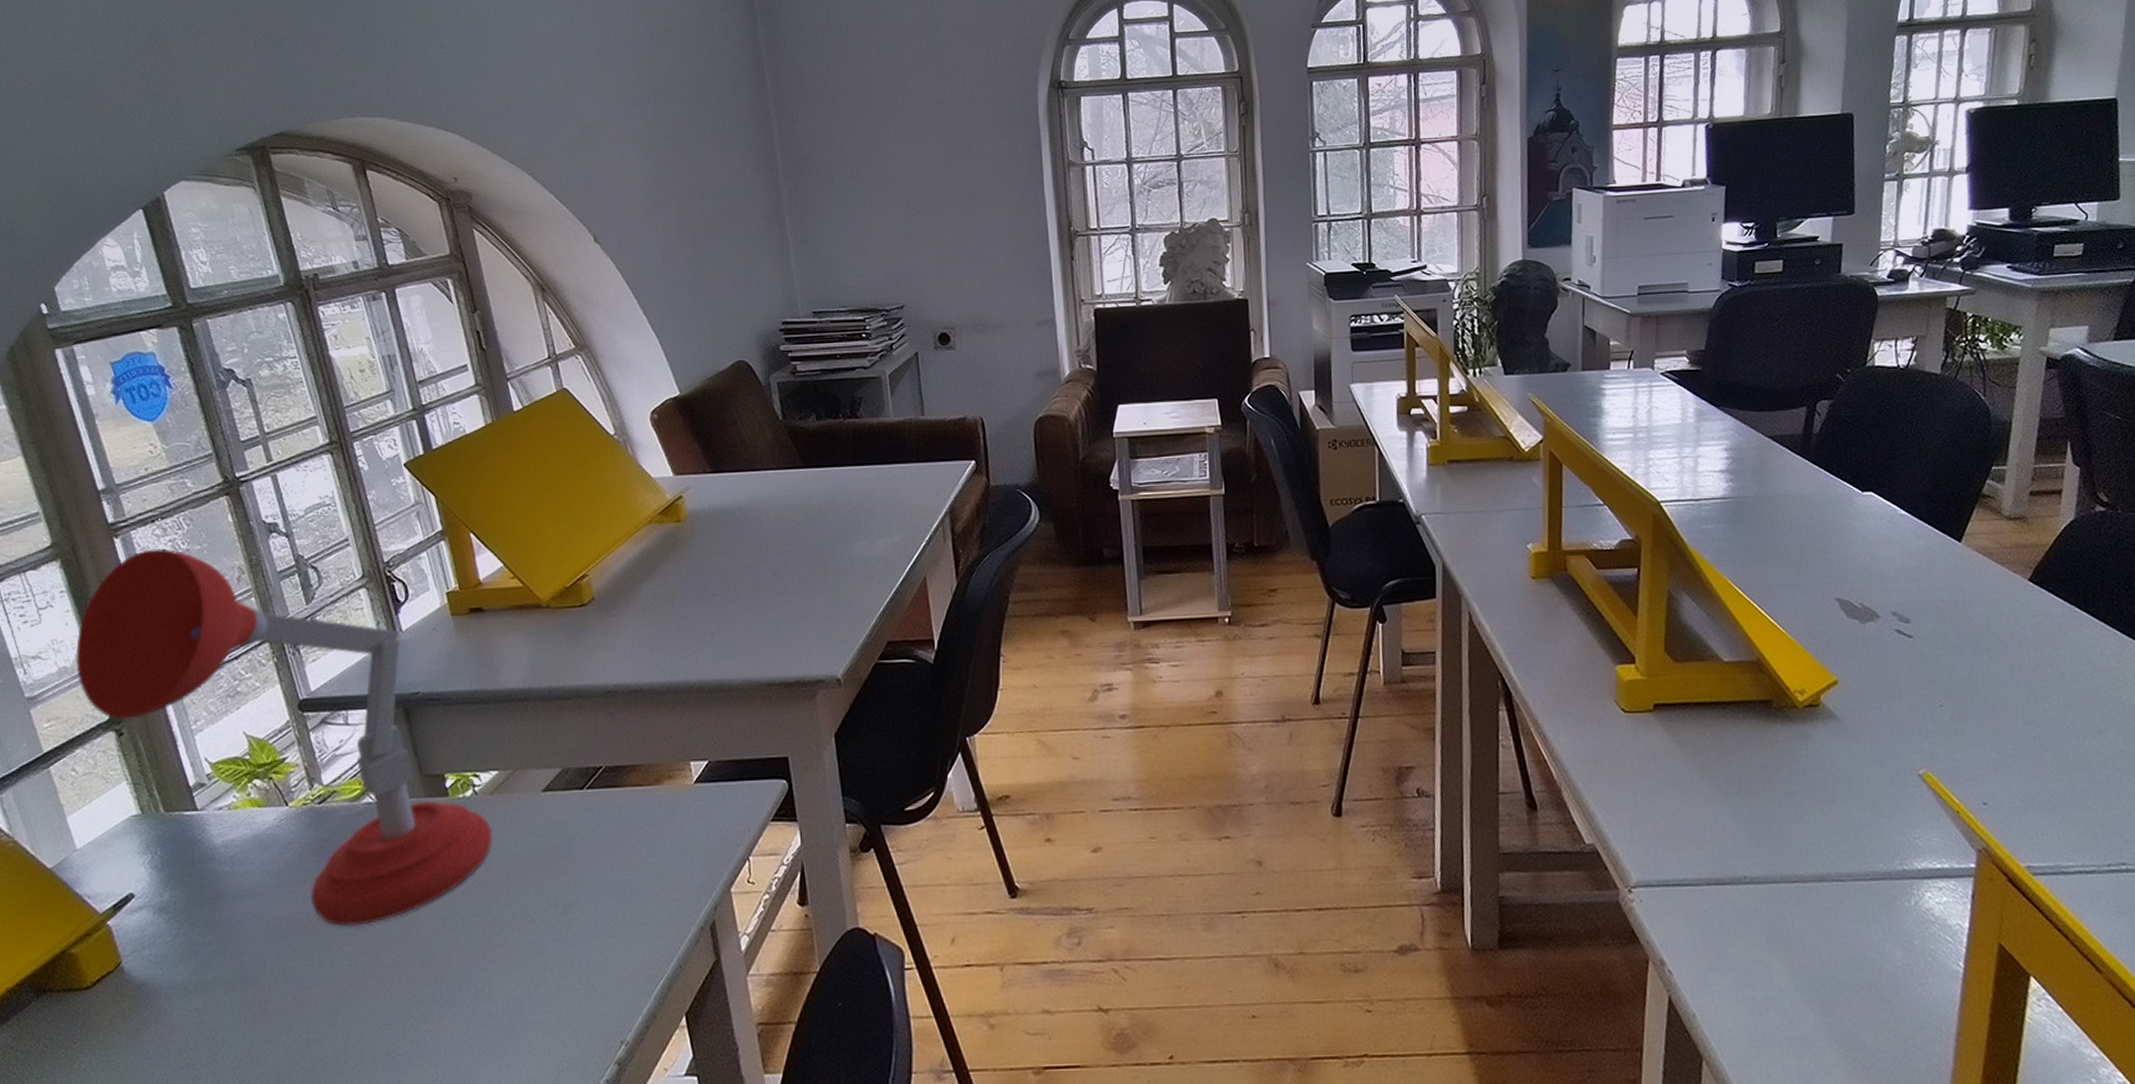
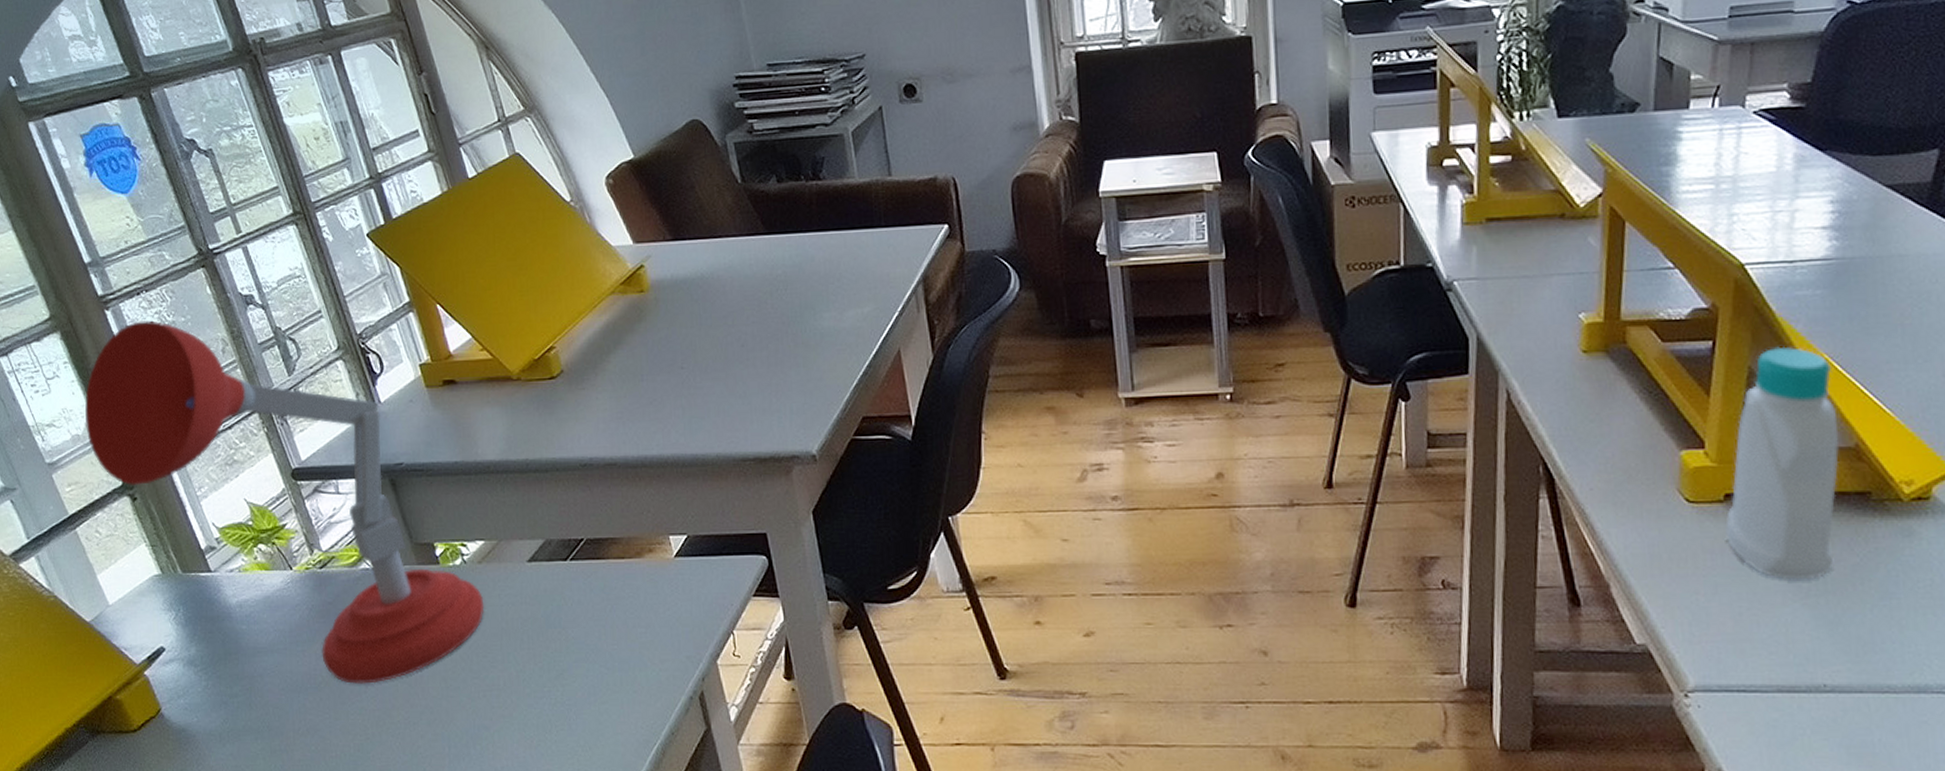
bottle: none [1656,573,1746,781] -> present [1725,346,1839,580]

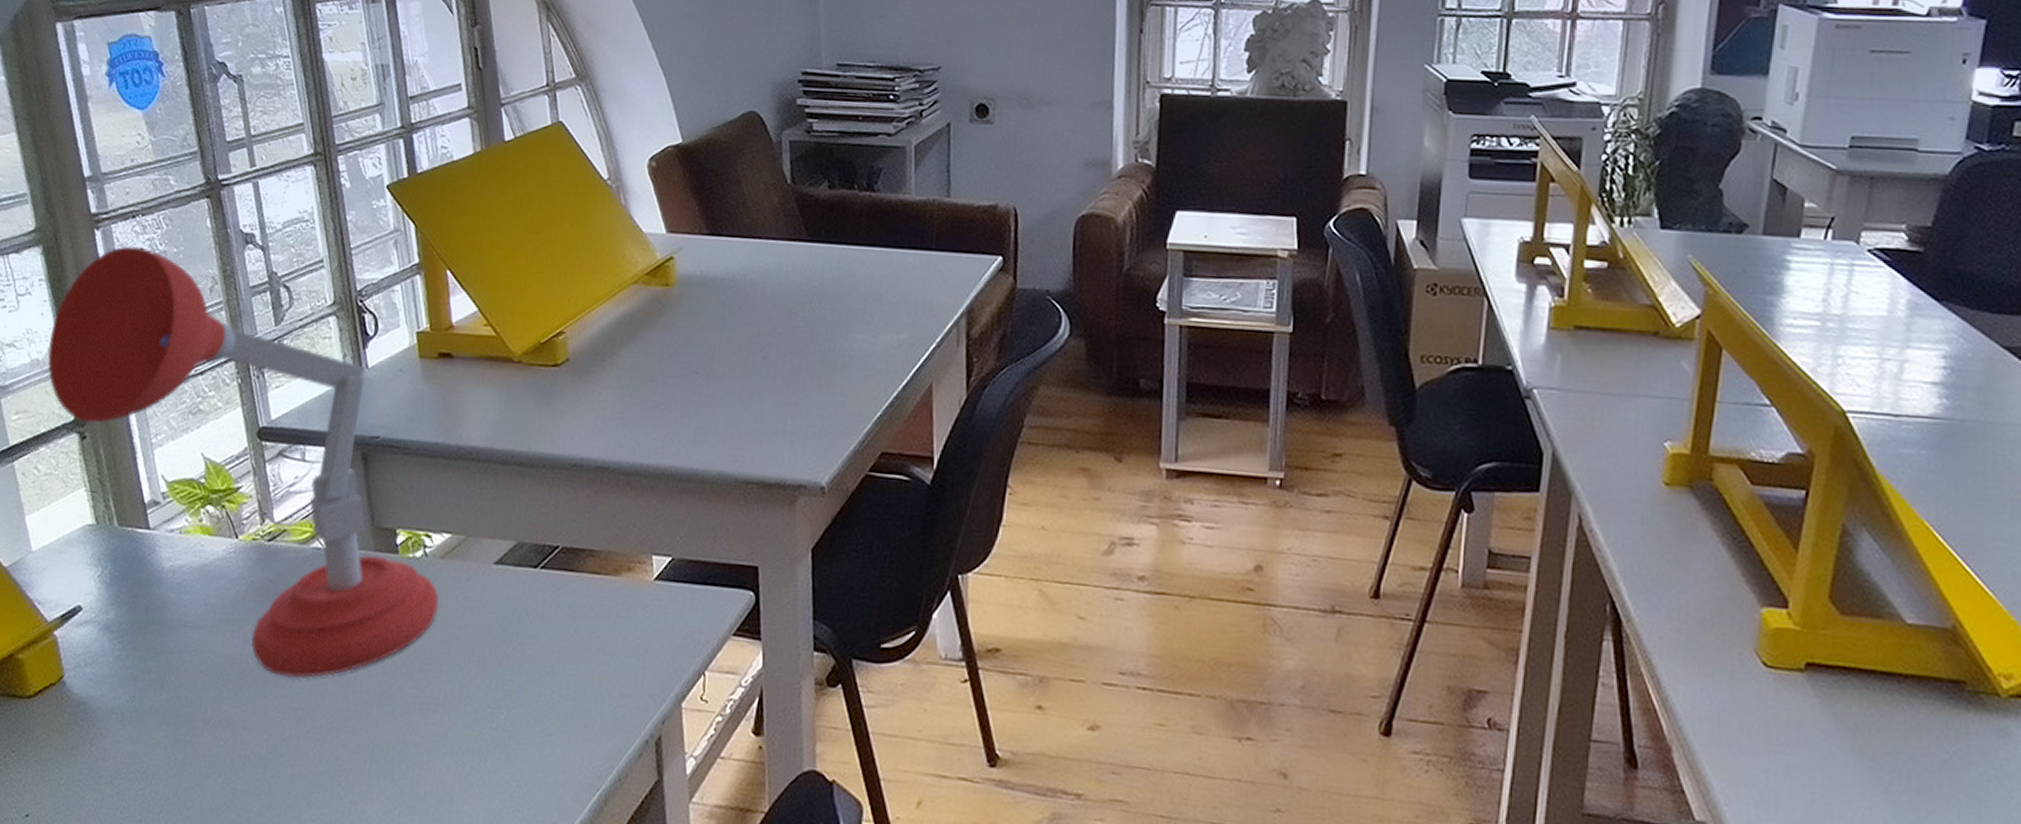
bottle: present [1725,346,1839,580] -> none [1804,506,1934,773]

